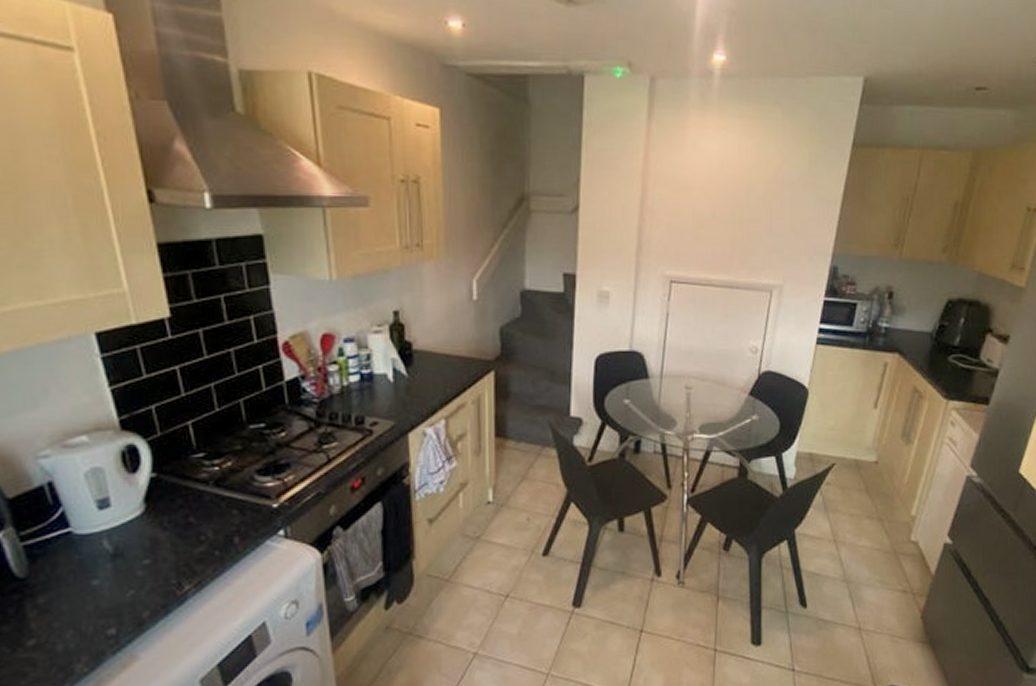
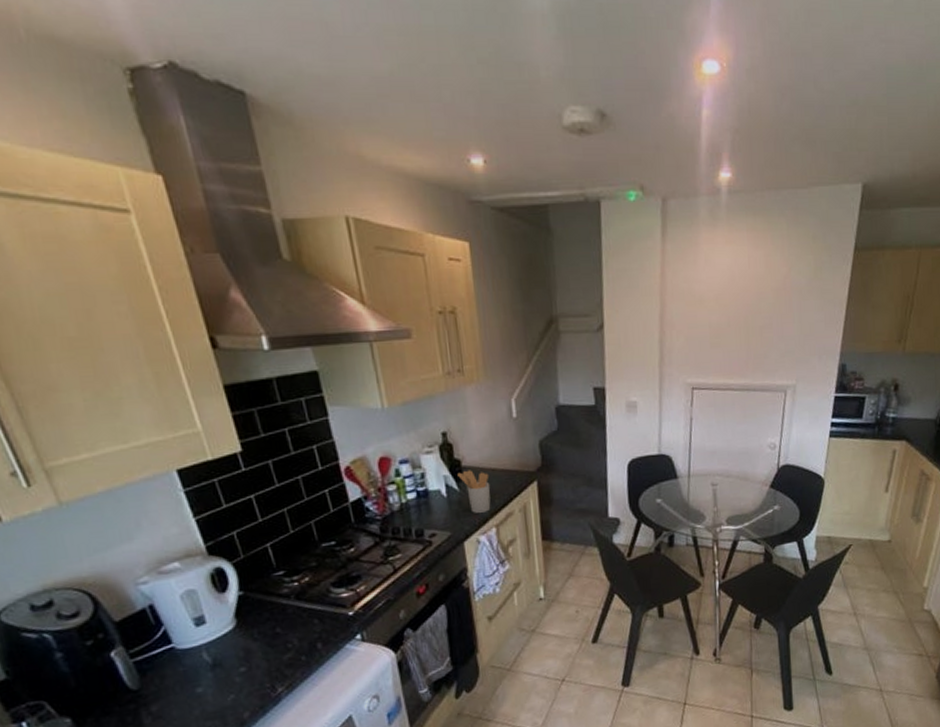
utensil holder: none [407,354,443,404] -> present [457,470,491,514]

